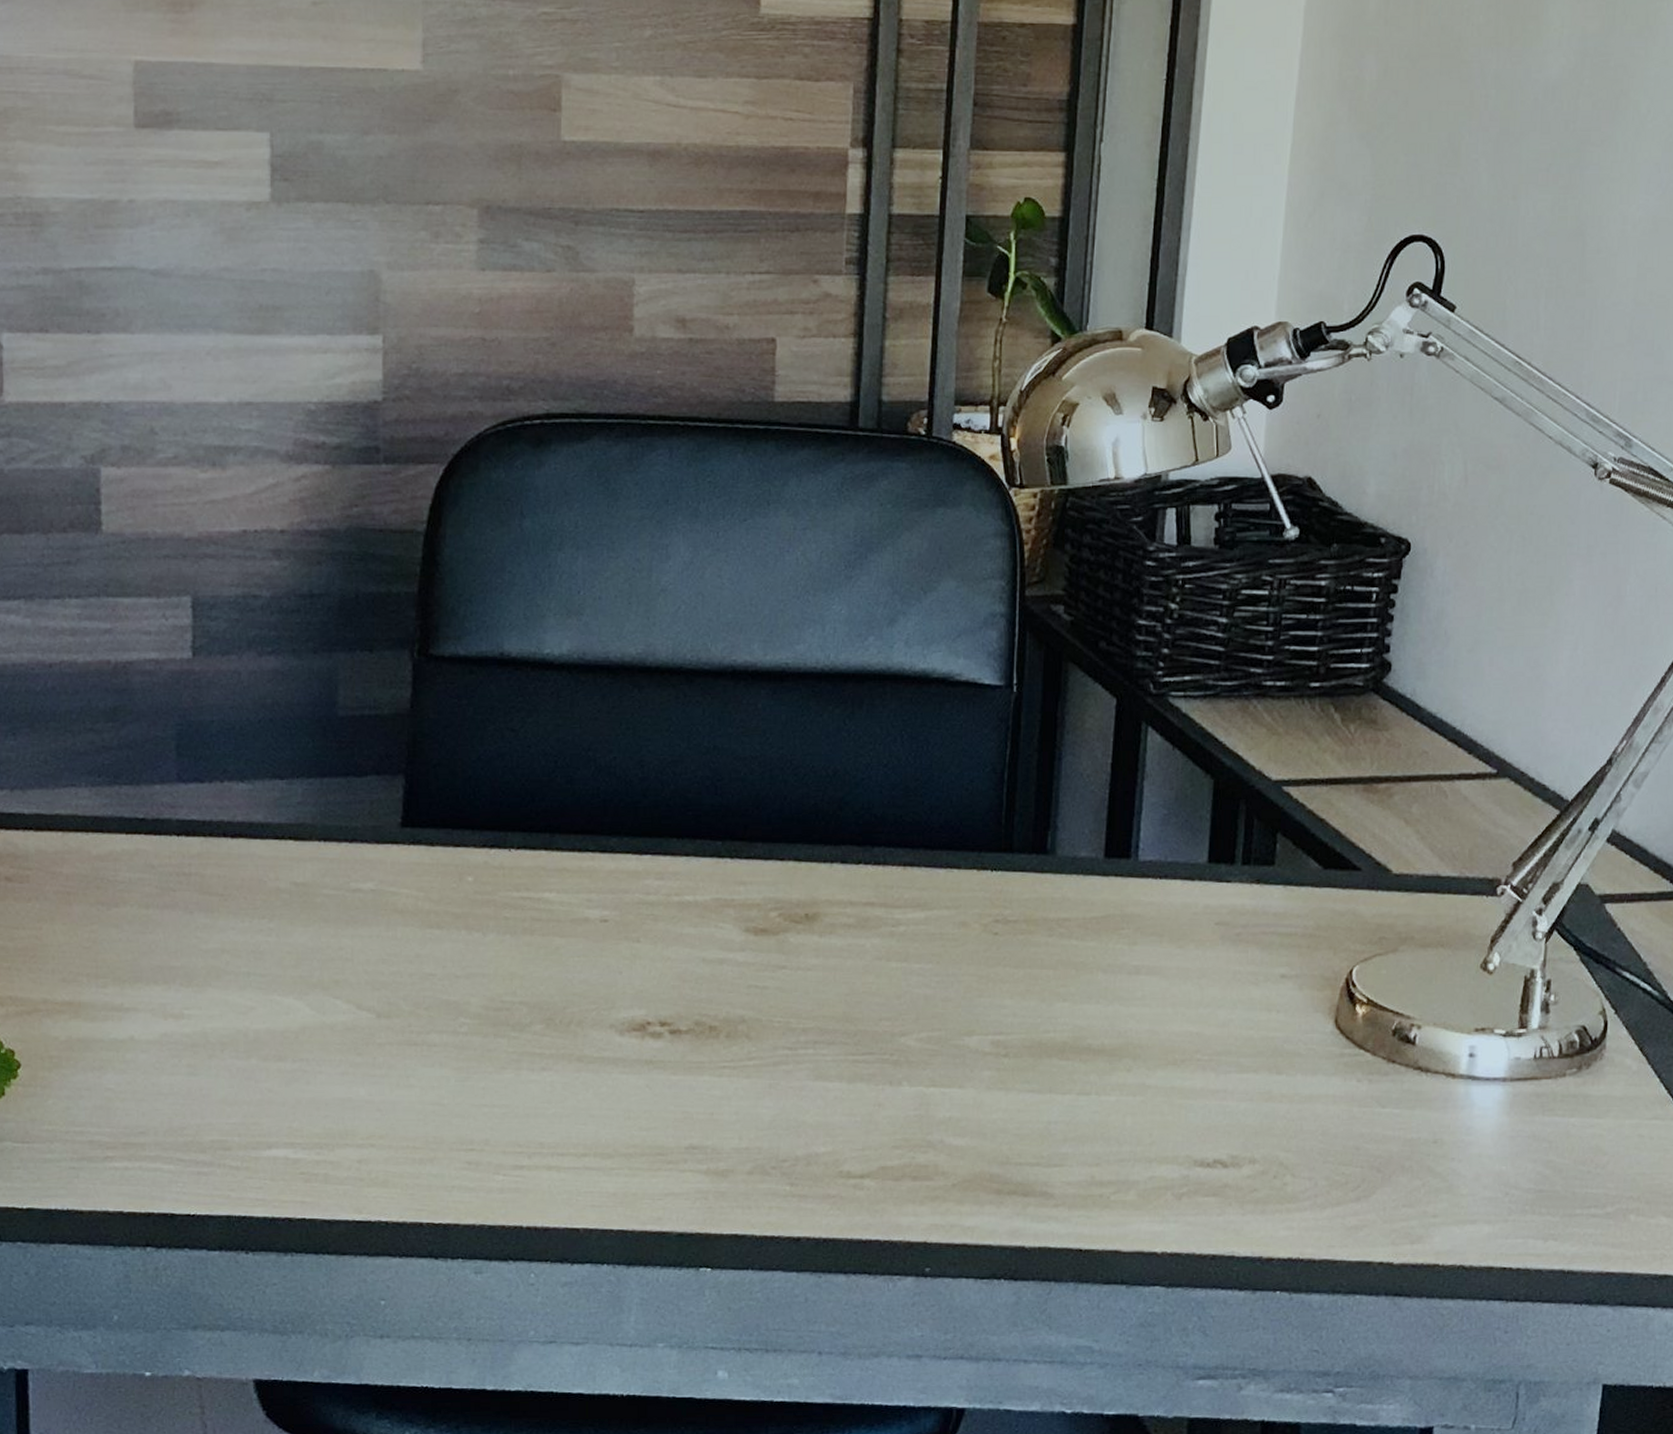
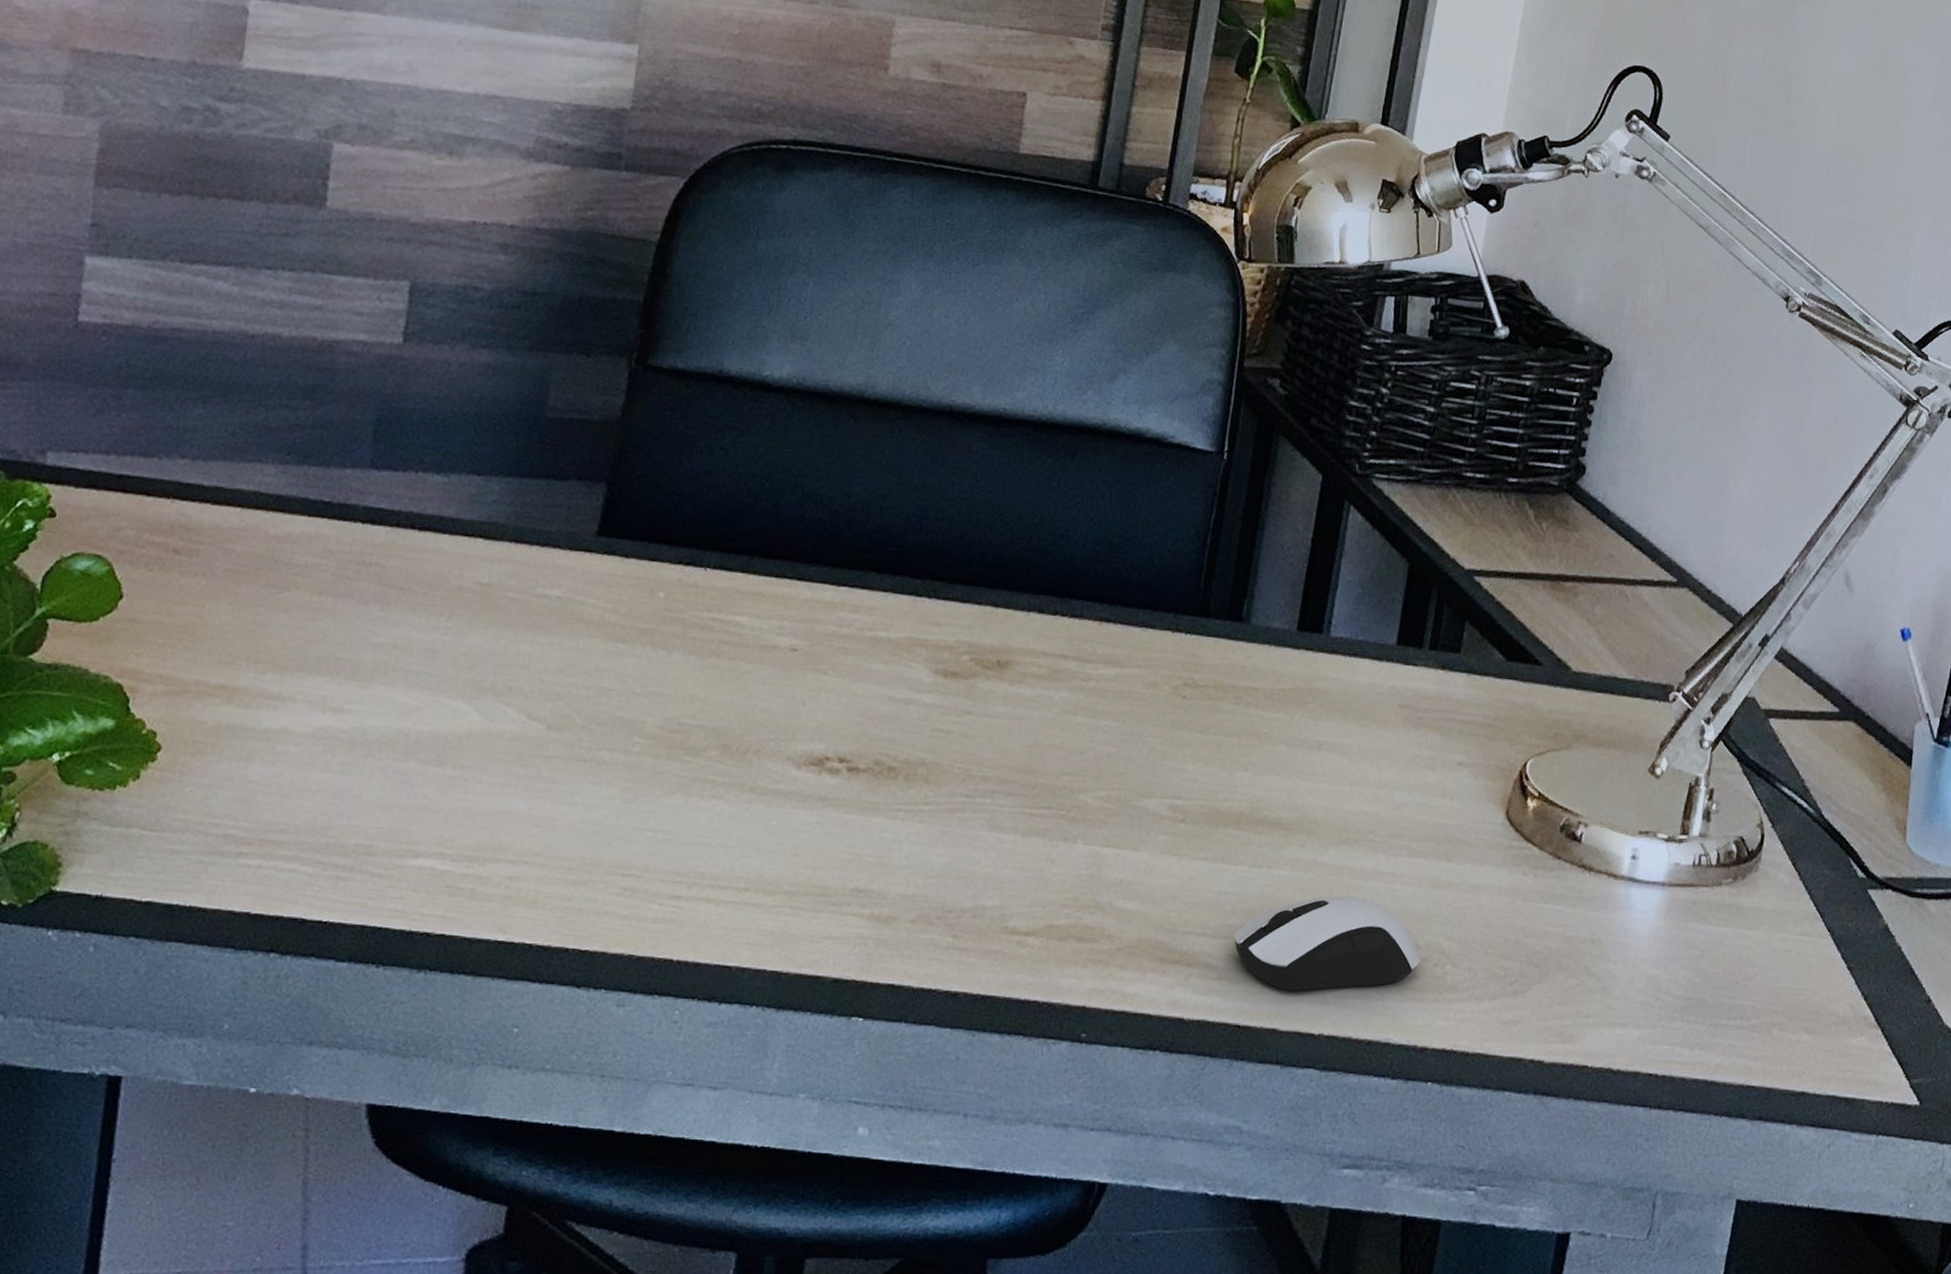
computer mouse: none [1068,1116,1259,1213] -> present [1234,896,1421,992]

